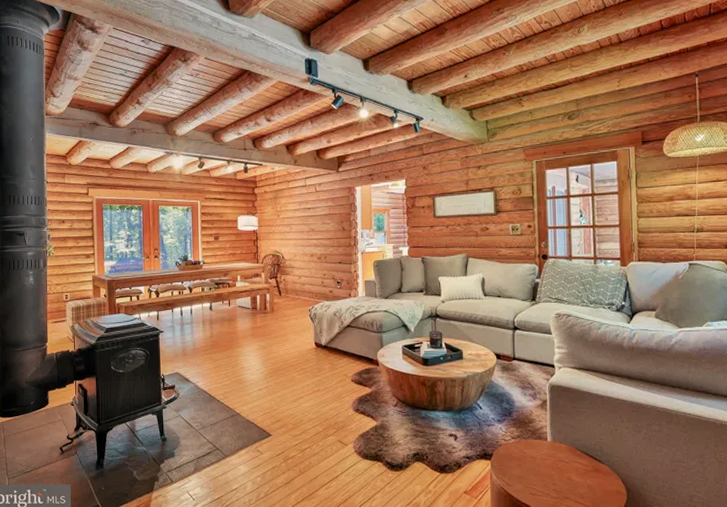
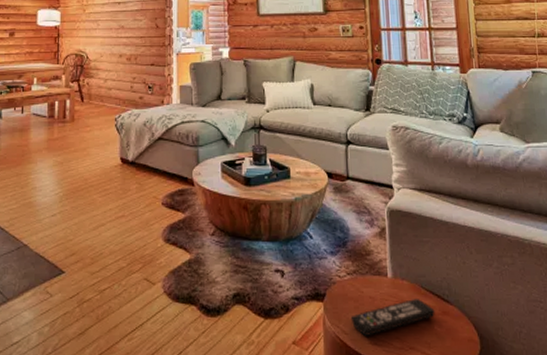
remote control: none [514,459,588,488] -> present [350,299,435,336]

